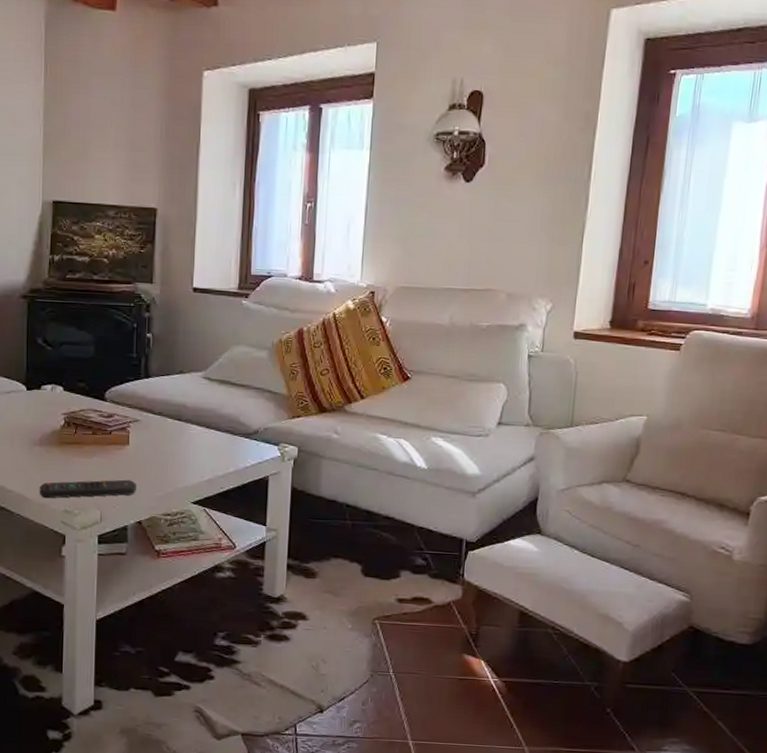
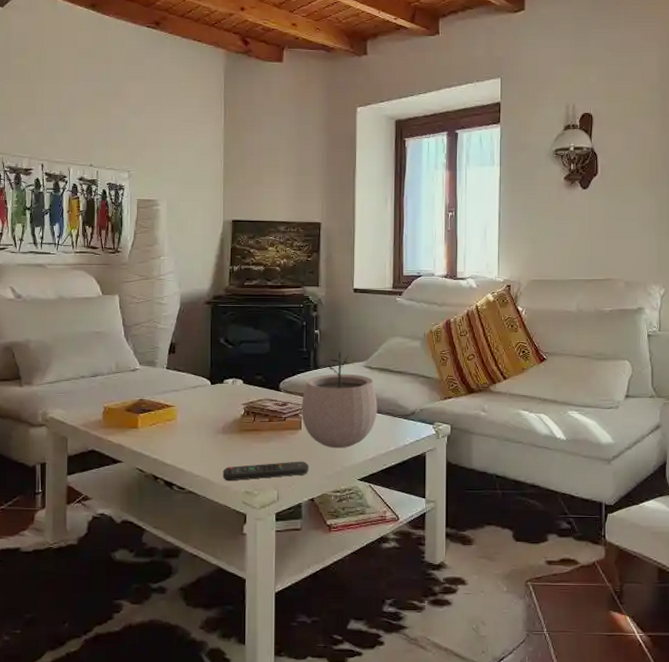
plant pot: none [129,359,216,468] -> present [302,351,378,449]

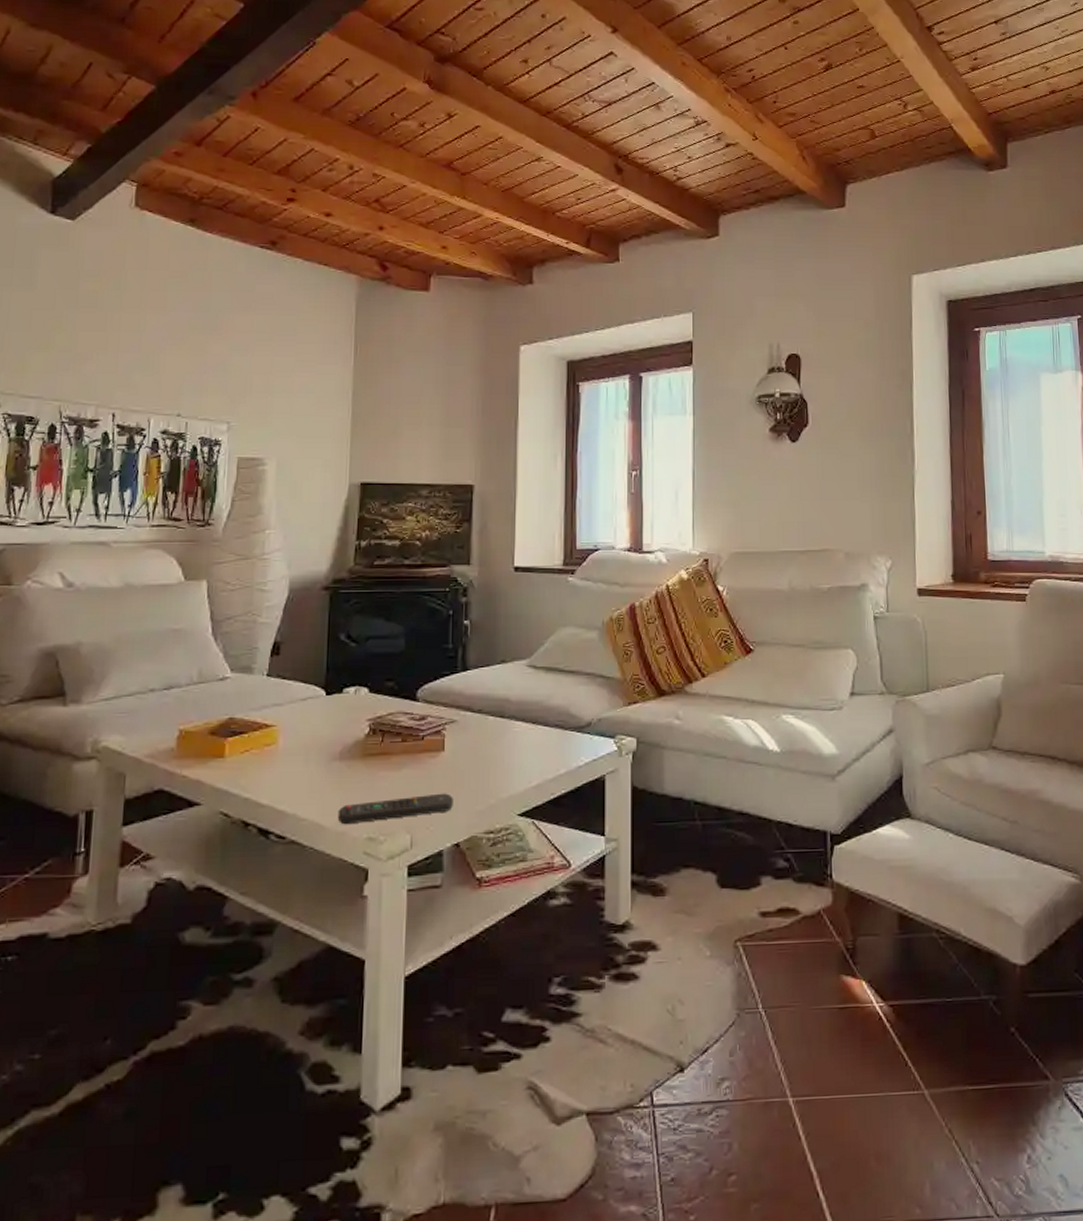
plant pot: present [302,351,378,449] -> none [445,647,544,775]

